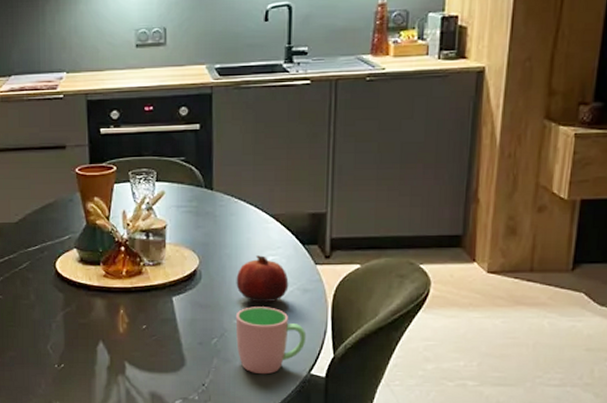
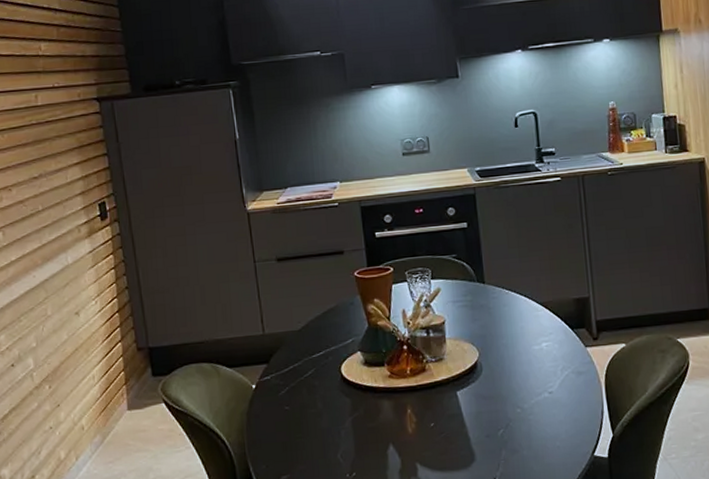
cup: present [235,307,307,375] -> none [518,392,586,462]
fruit: present [236,255,289,303] -> none [514,342,564,390]

